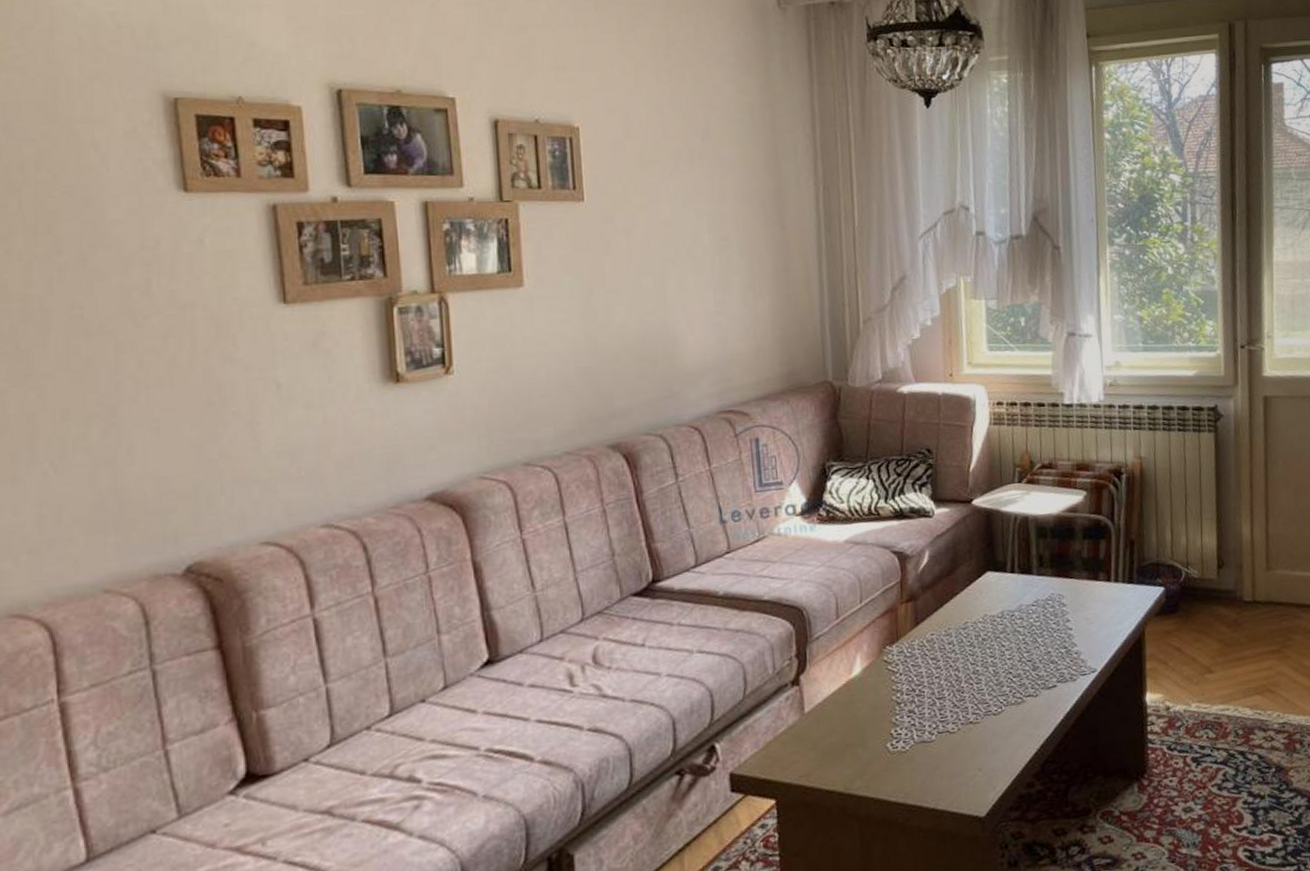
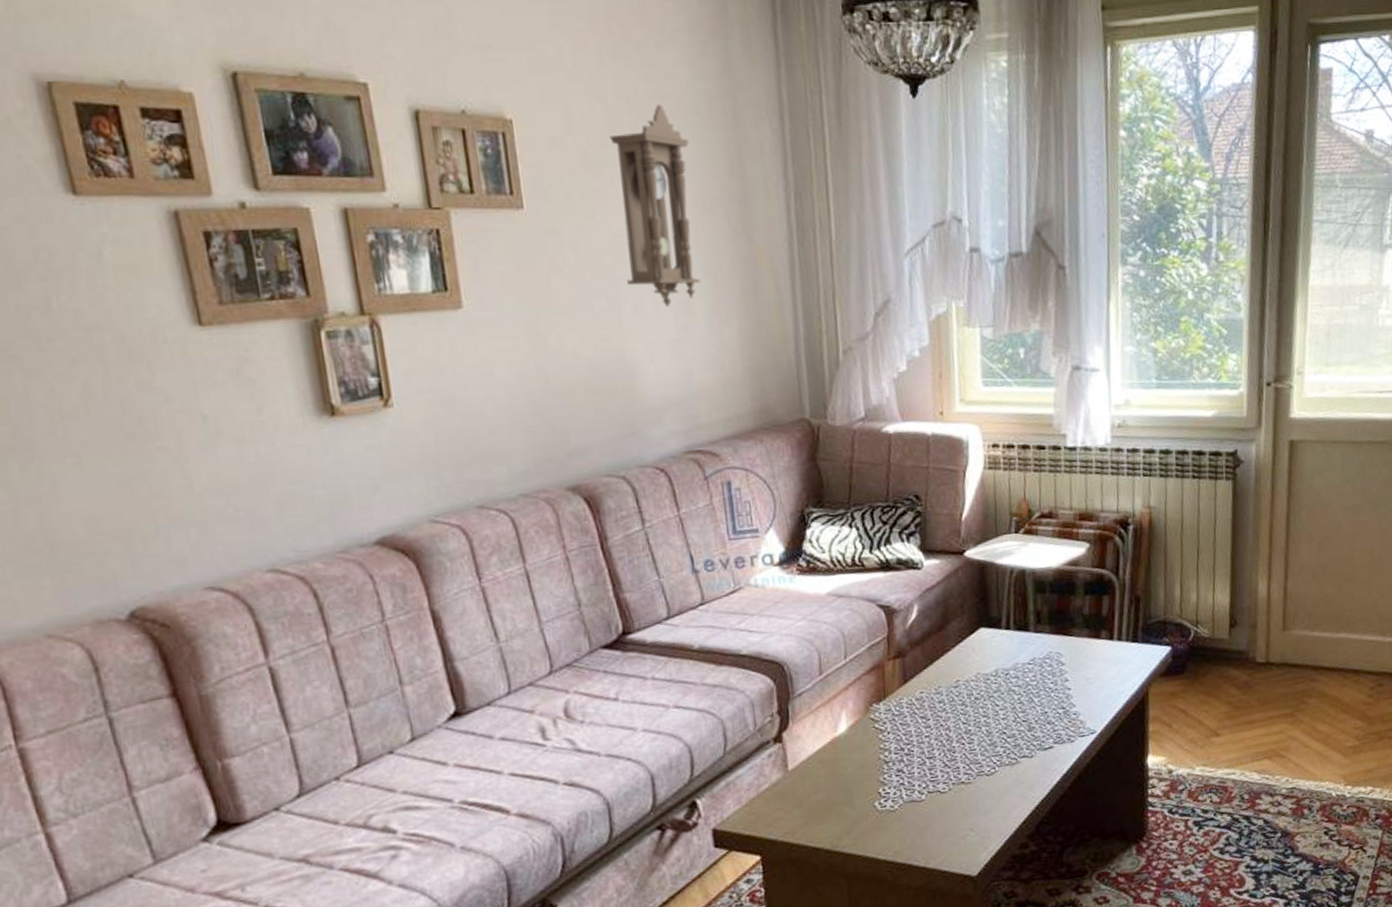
pendulum clock: none [663,115,738,284] -> present [609,105,701,307]

